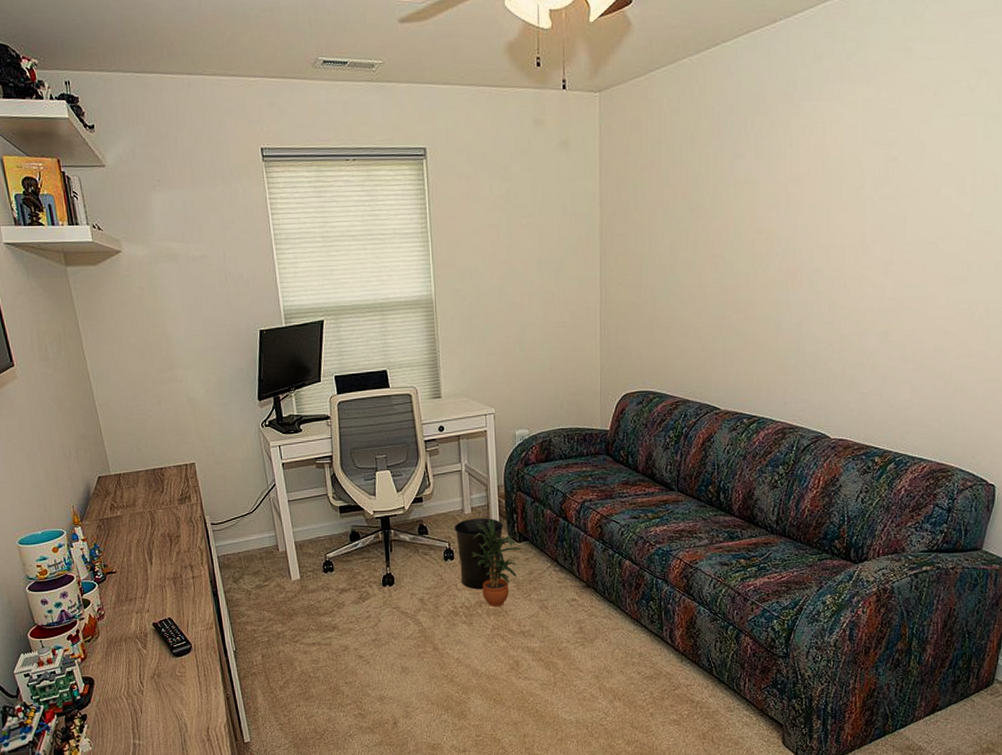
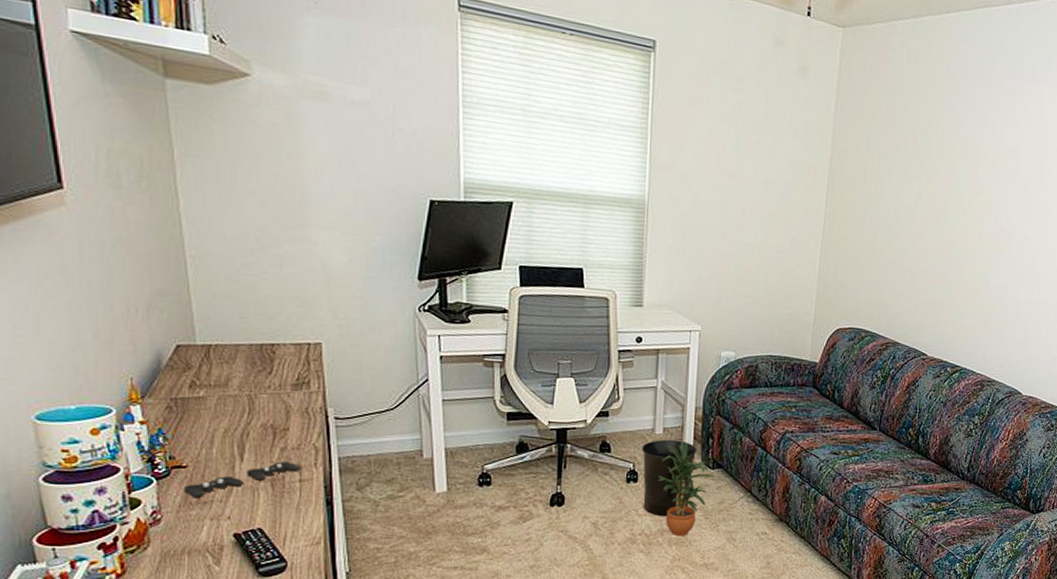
game controller: none [115,563,192,597] -> present [183,461,300,499]

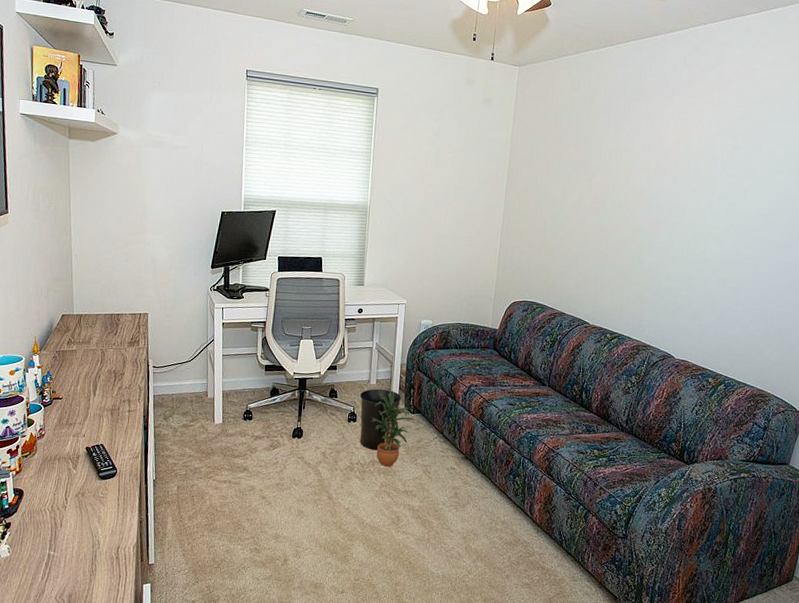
game controller: present [183,461,300,499] -> none [59,397,130,421]

